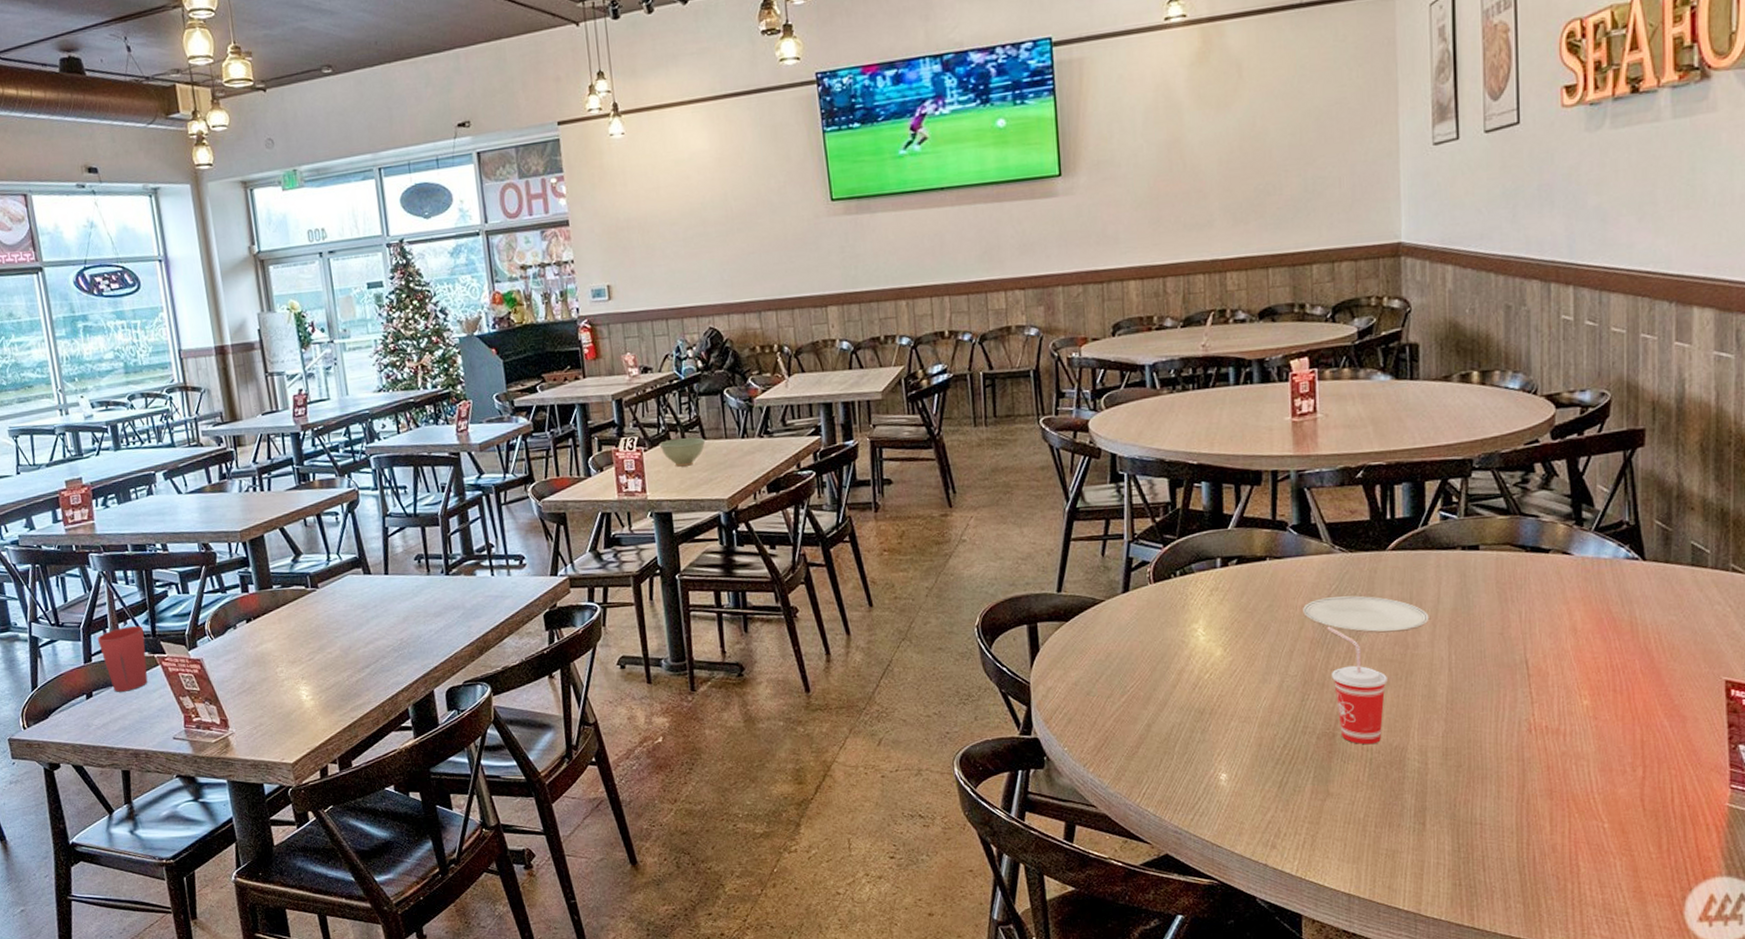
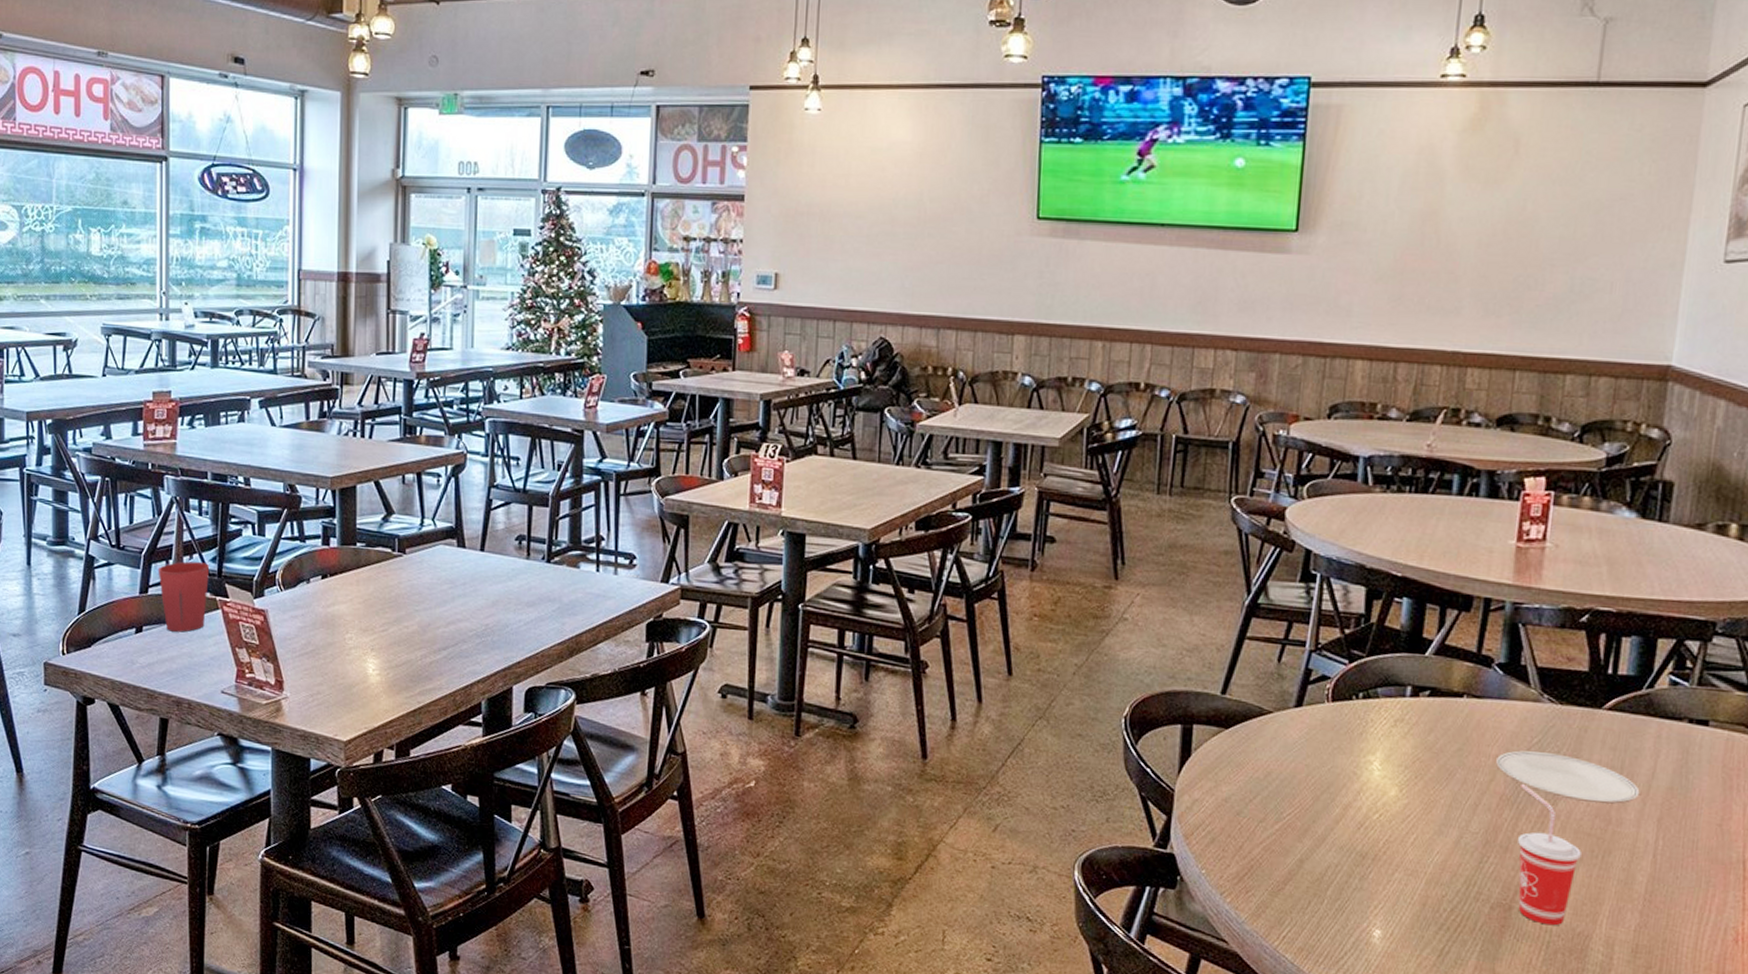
bowl: present [659,437,706,467] -> none [804,453,856,486]

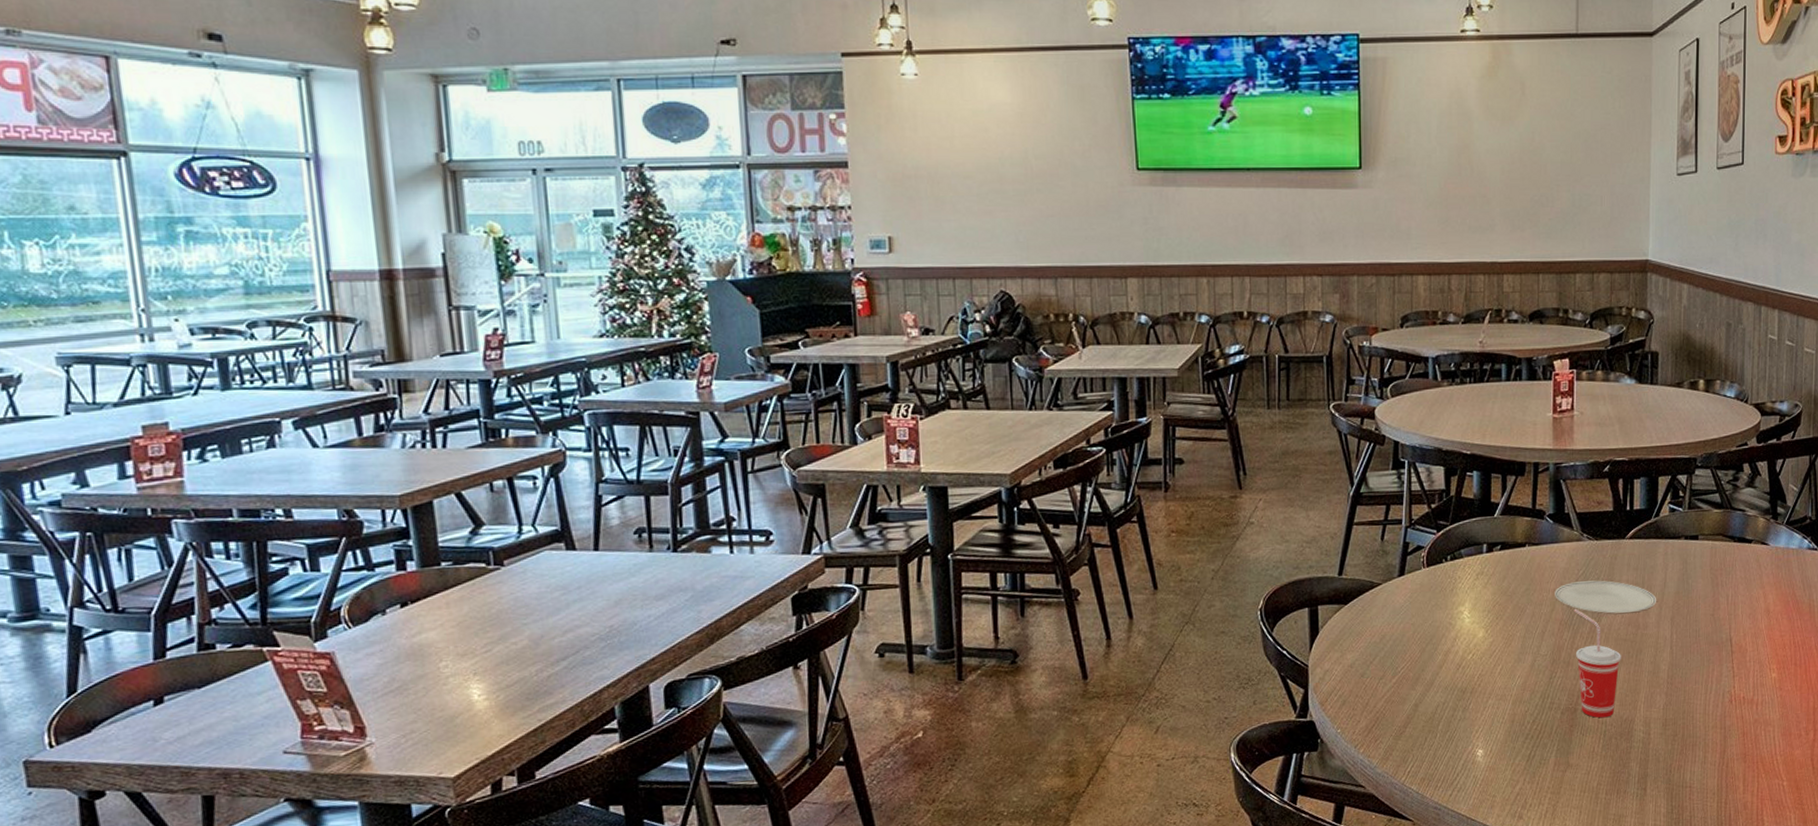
cup: present [158,561,210,632] -> none [176,611,251,696]

